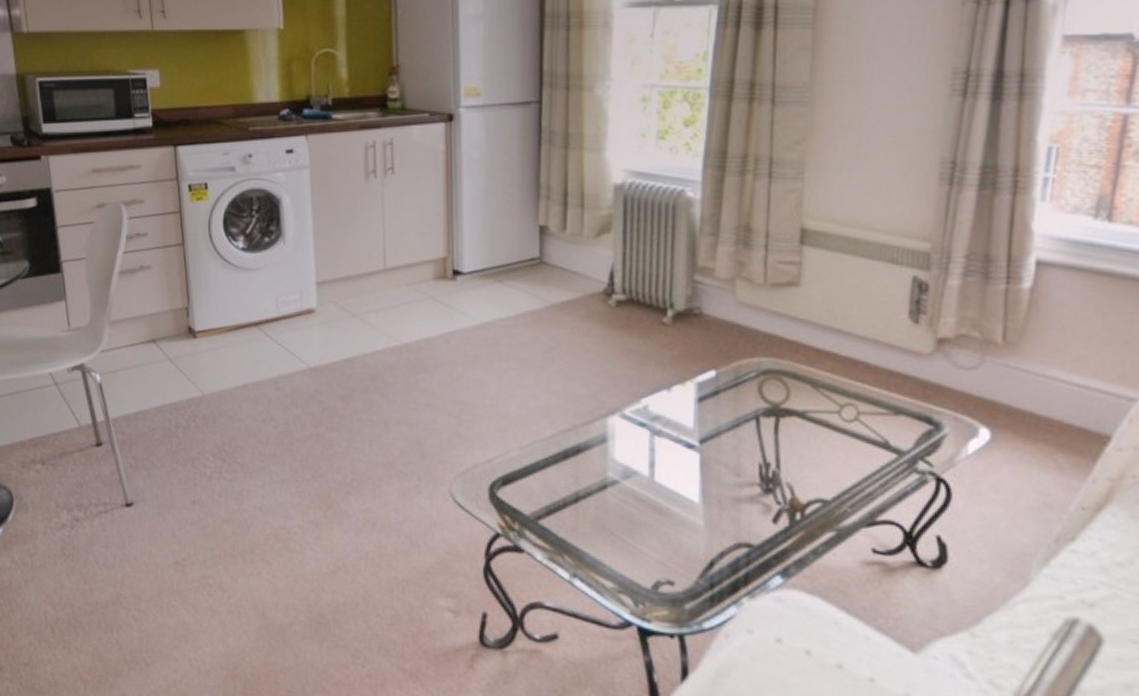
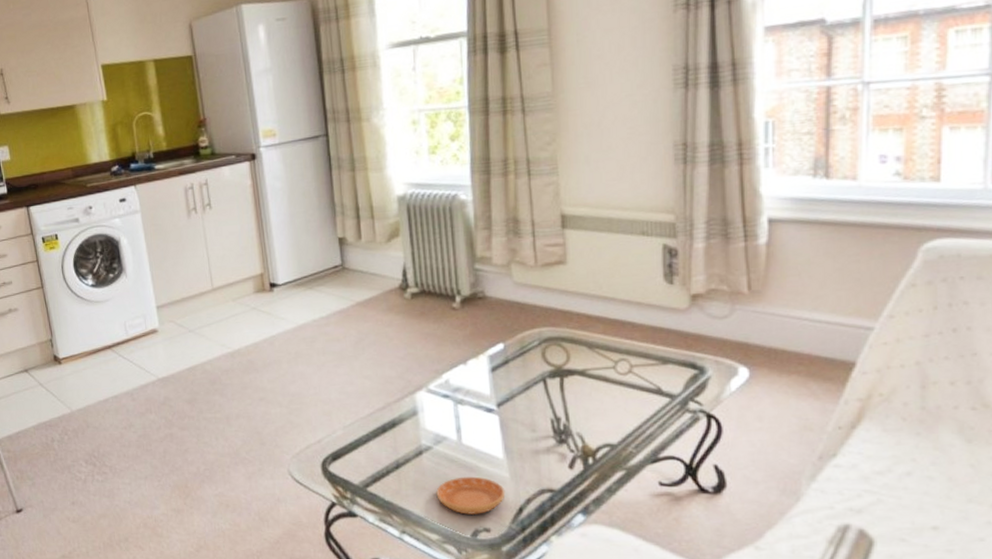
saucer: none [617,519,697,564] -> present [436,476,506,515]

